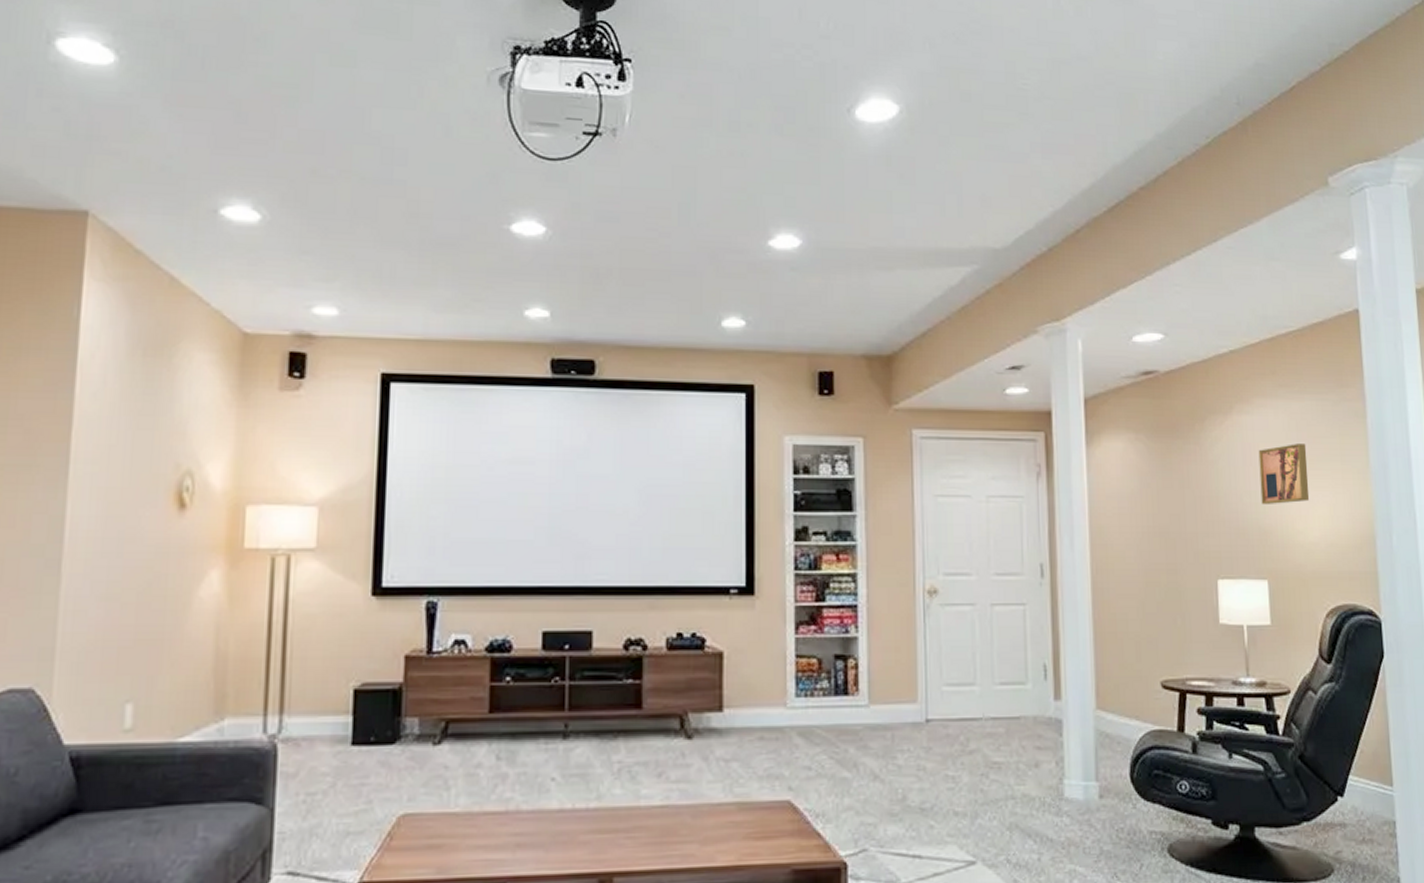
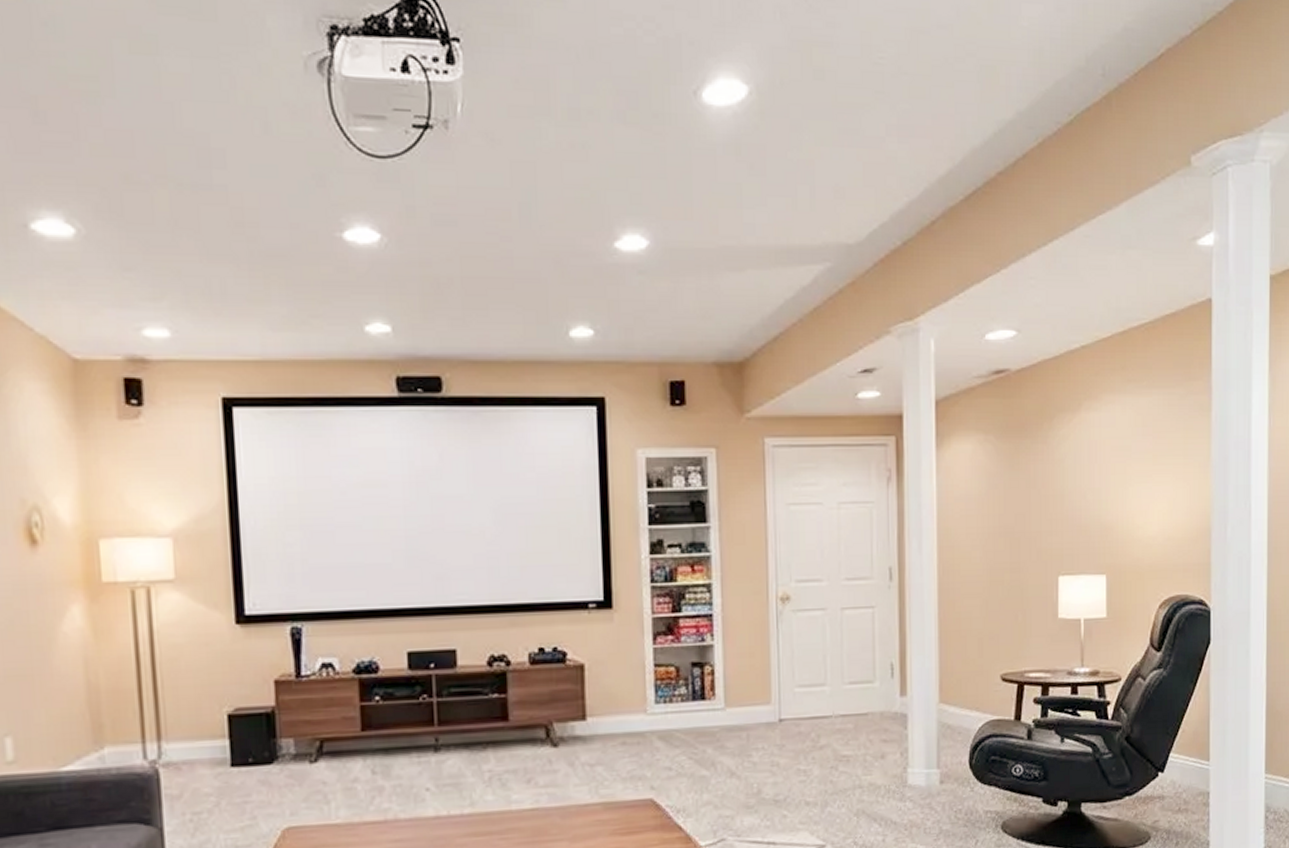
wall art: present [1258,444,1310,505] -> none [1104,439,1151,502]

